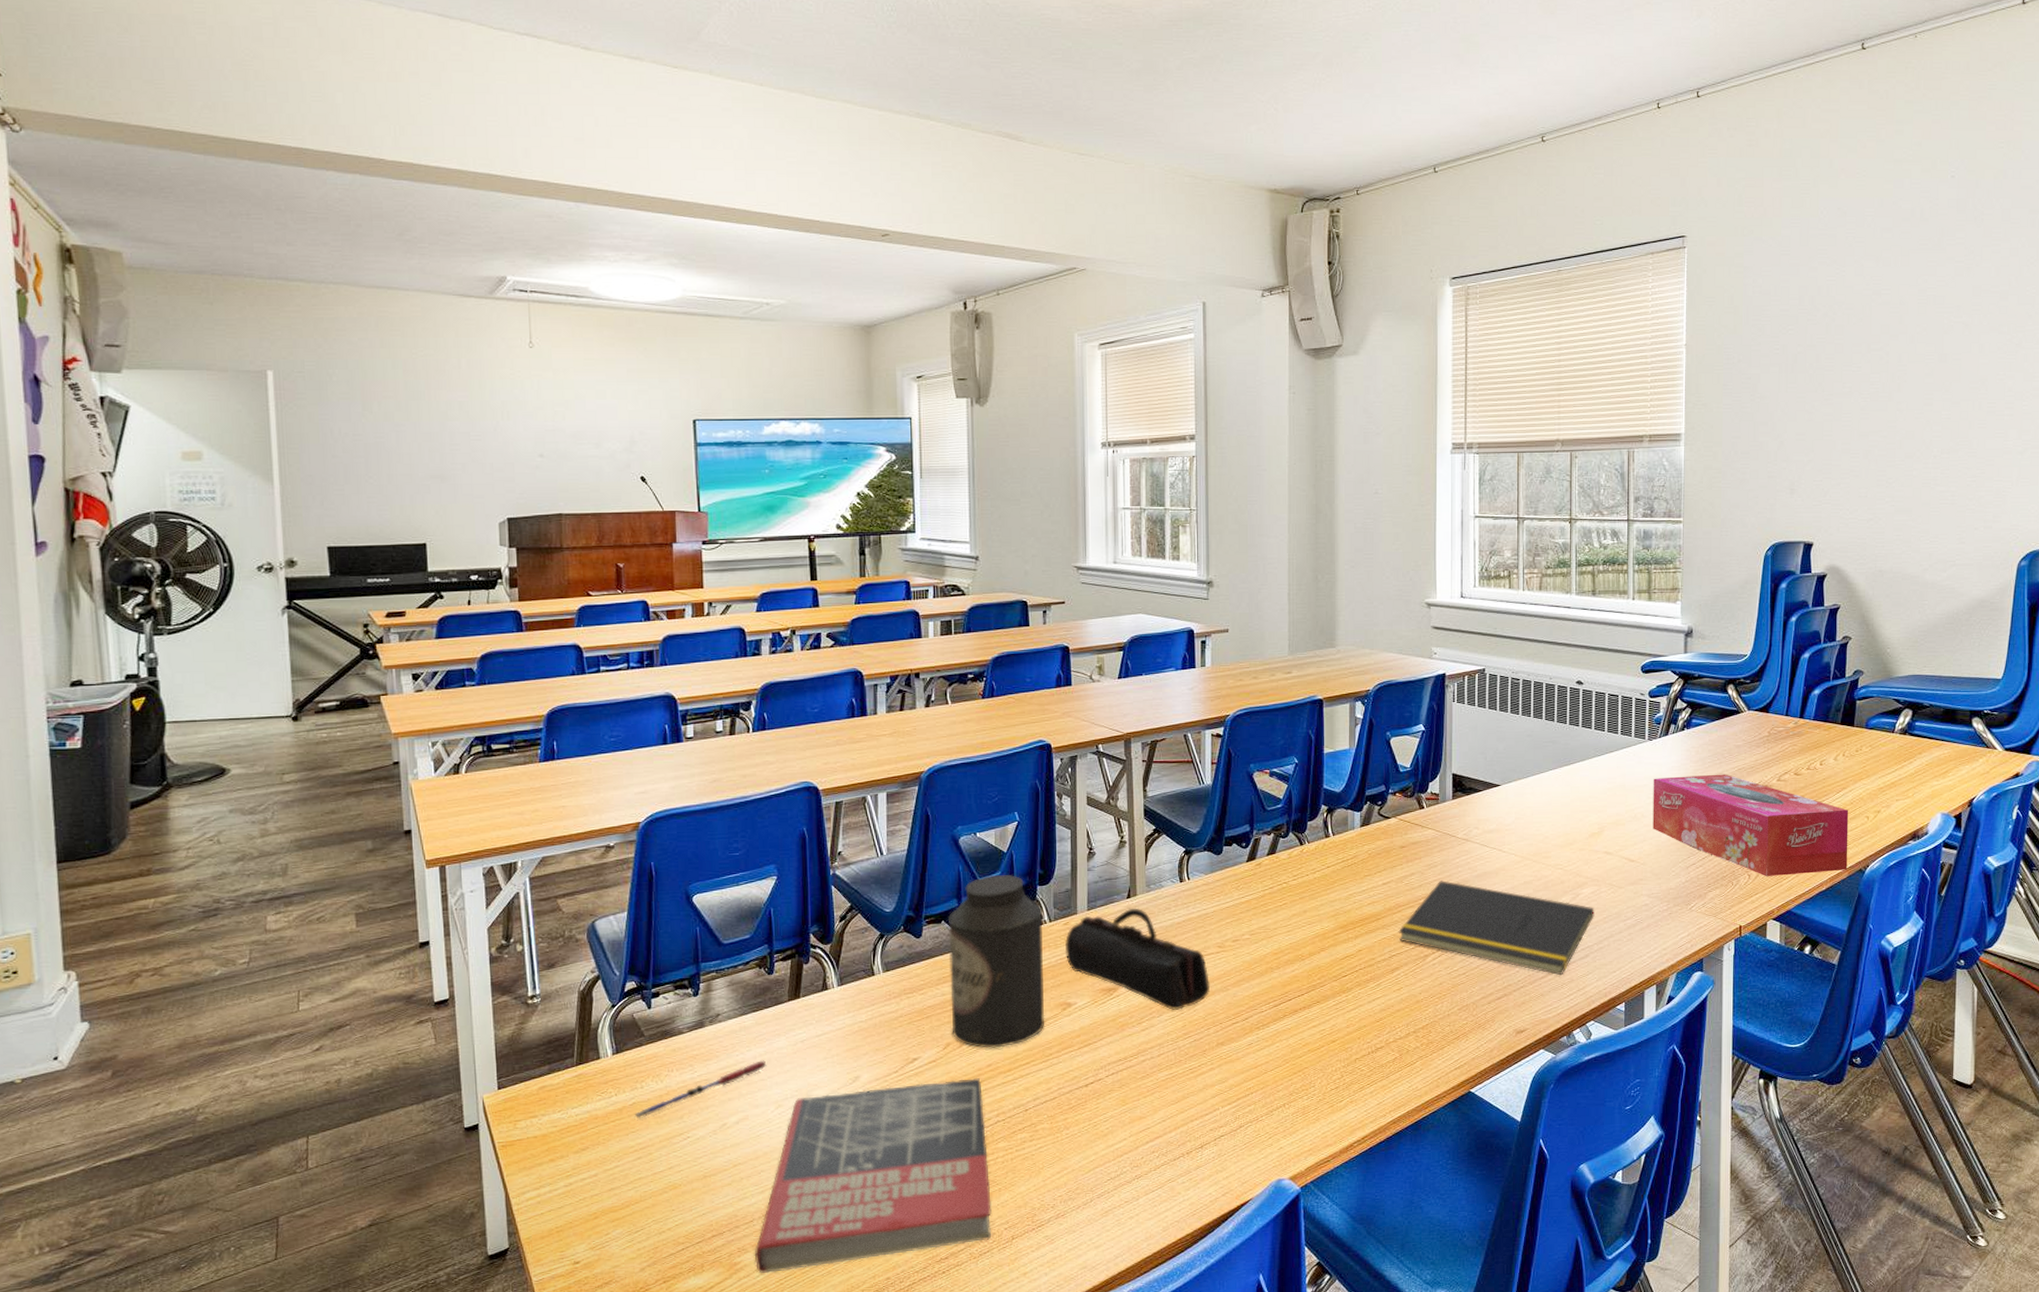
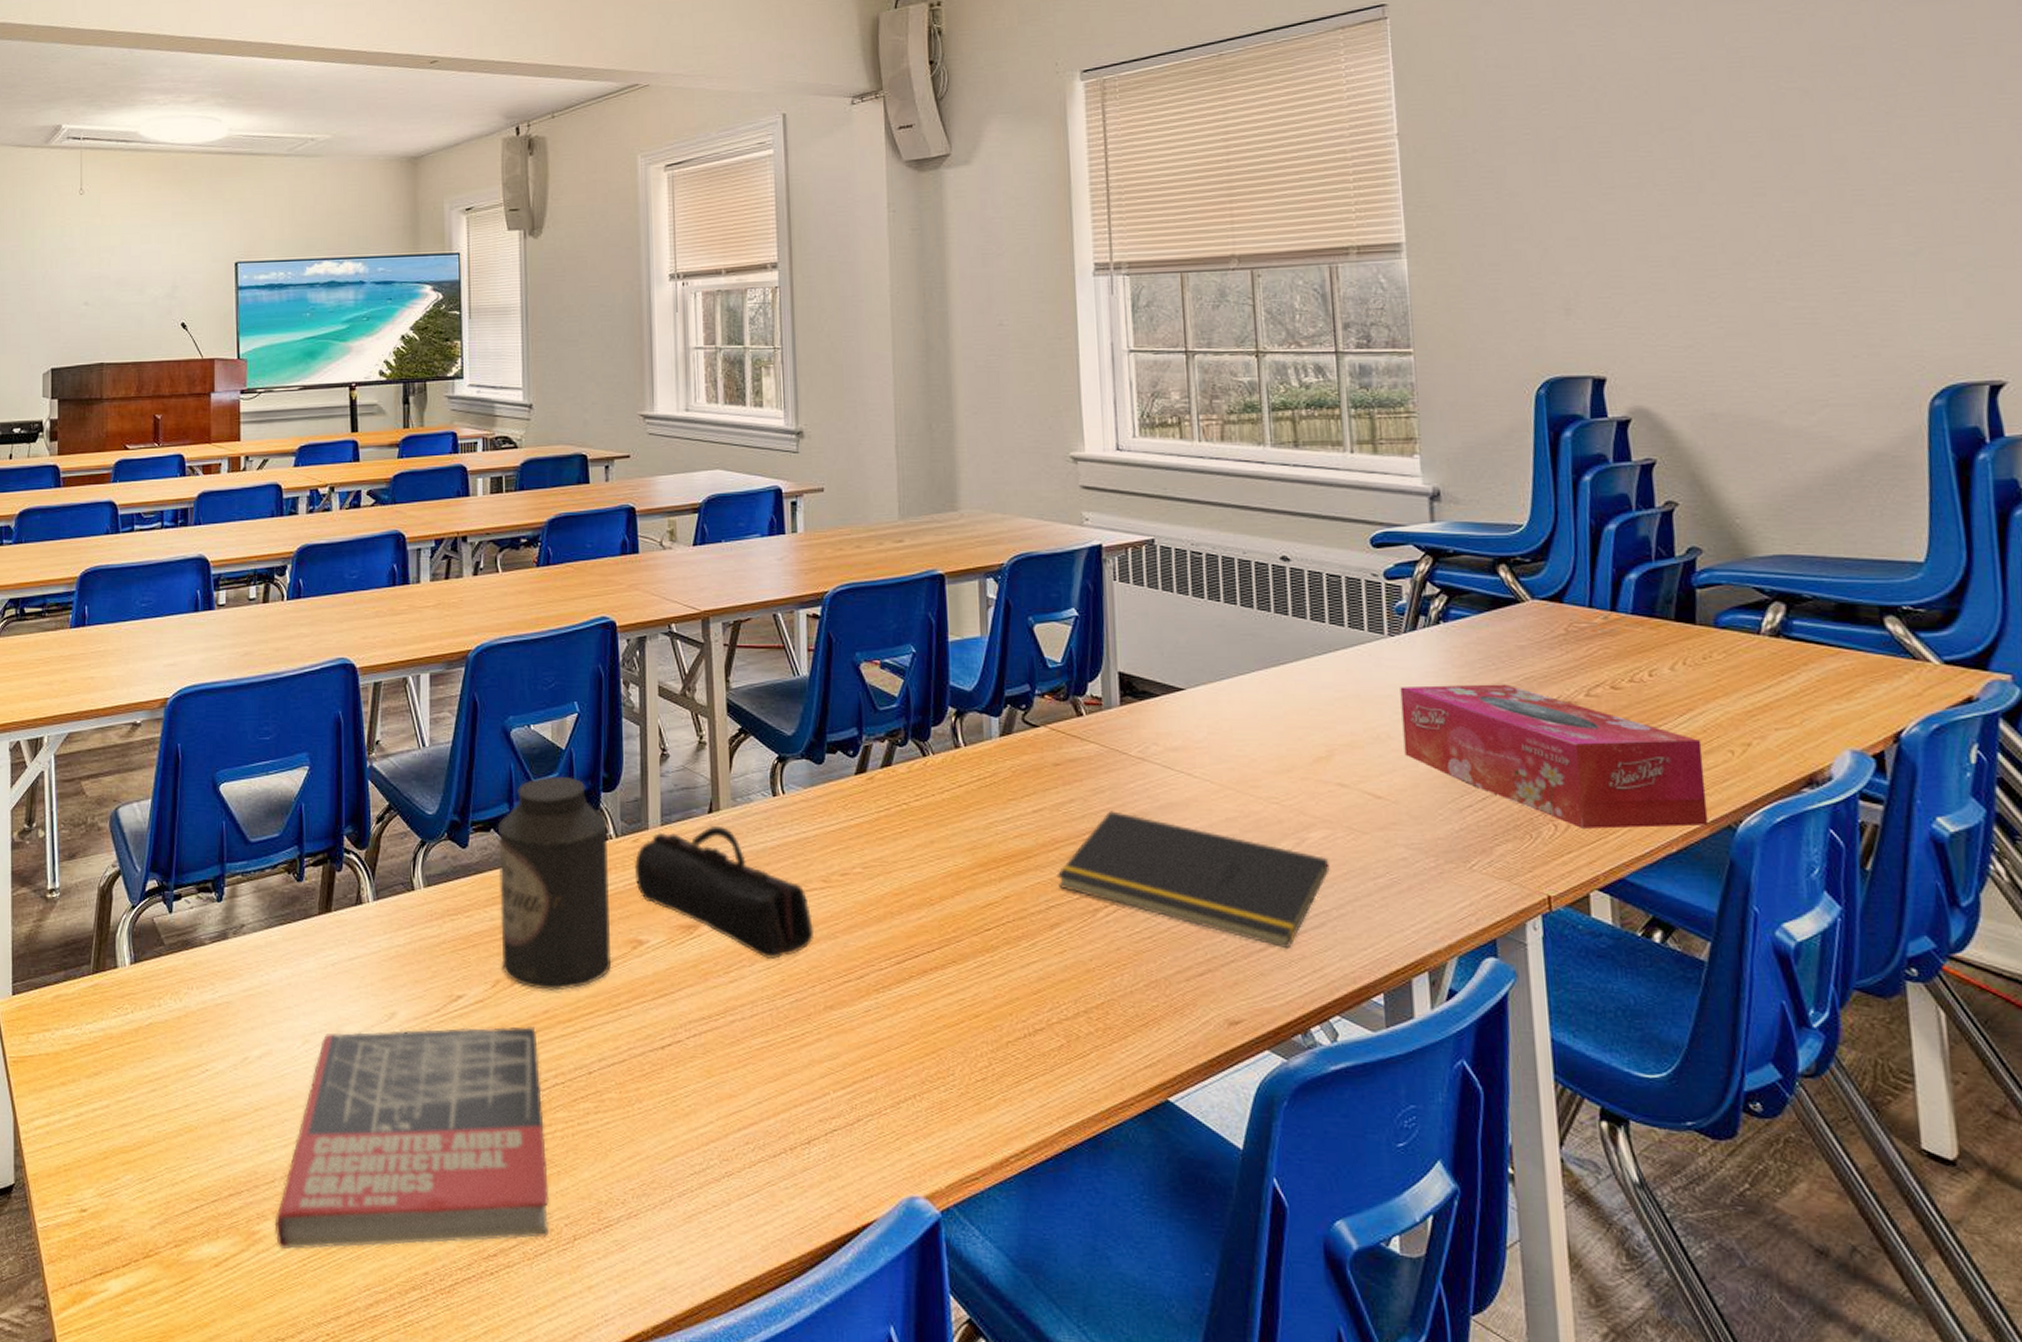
pen: present [634,1060,767,1120] -> none [150,984,294,1044]

